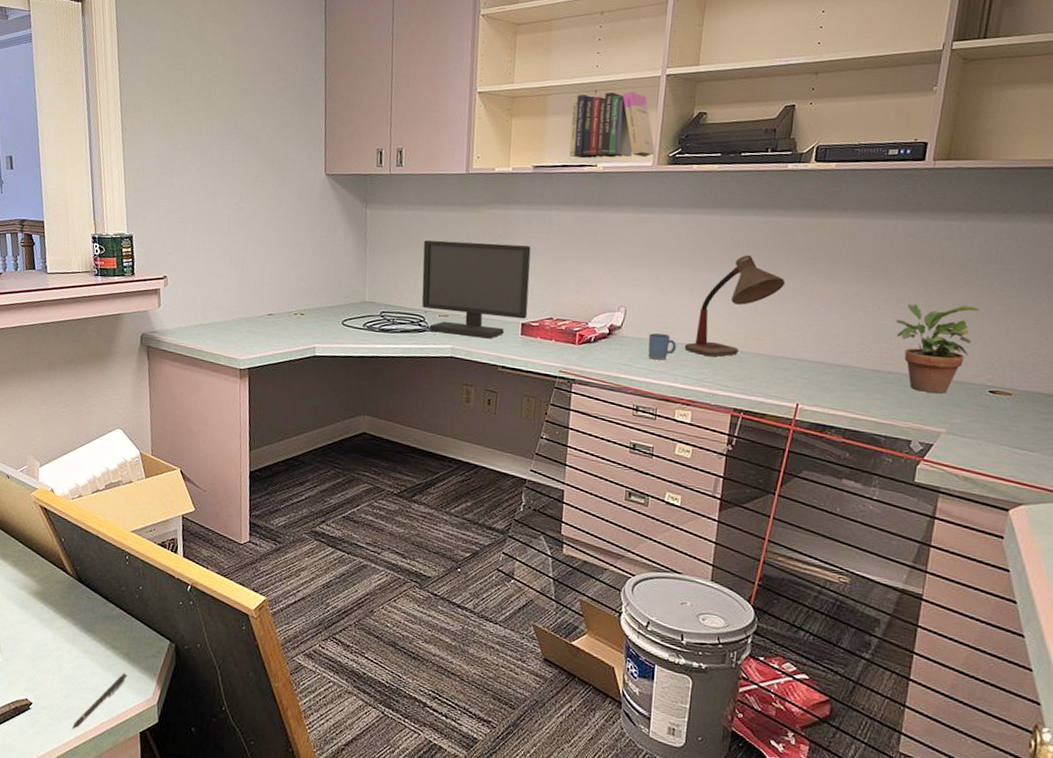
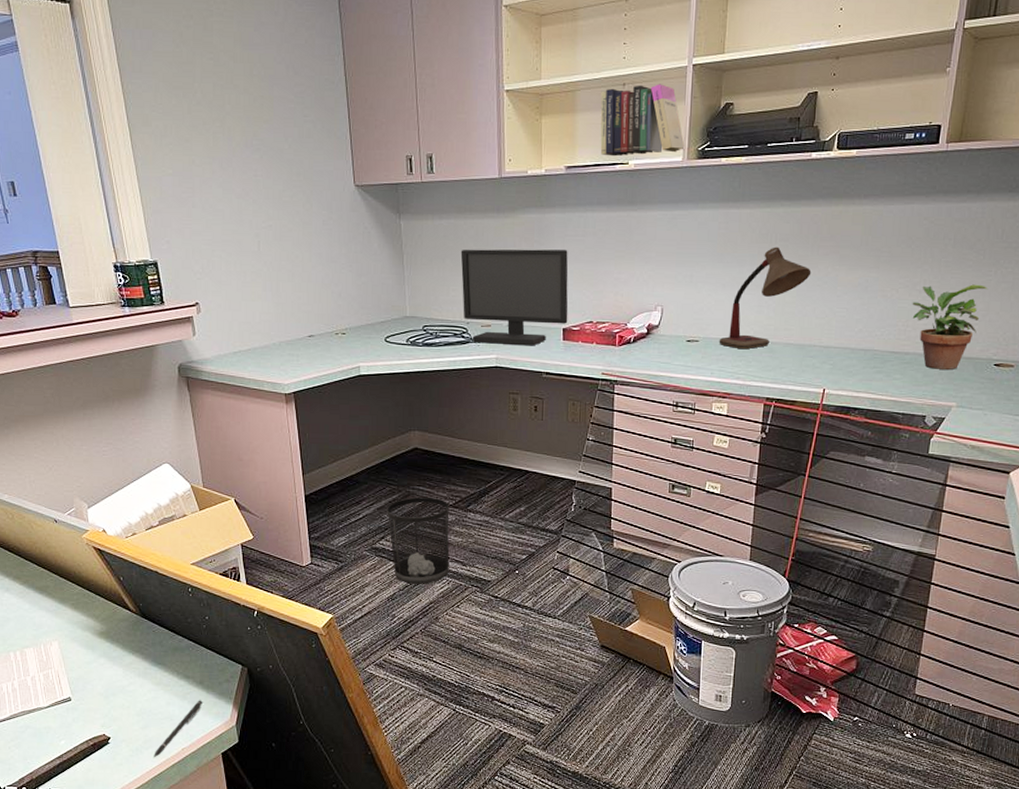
waste bin: none [329,482,393,574] -> present [387,496,450,584]
mug: present [648,333,676,360] -> none [685,329,711,356]

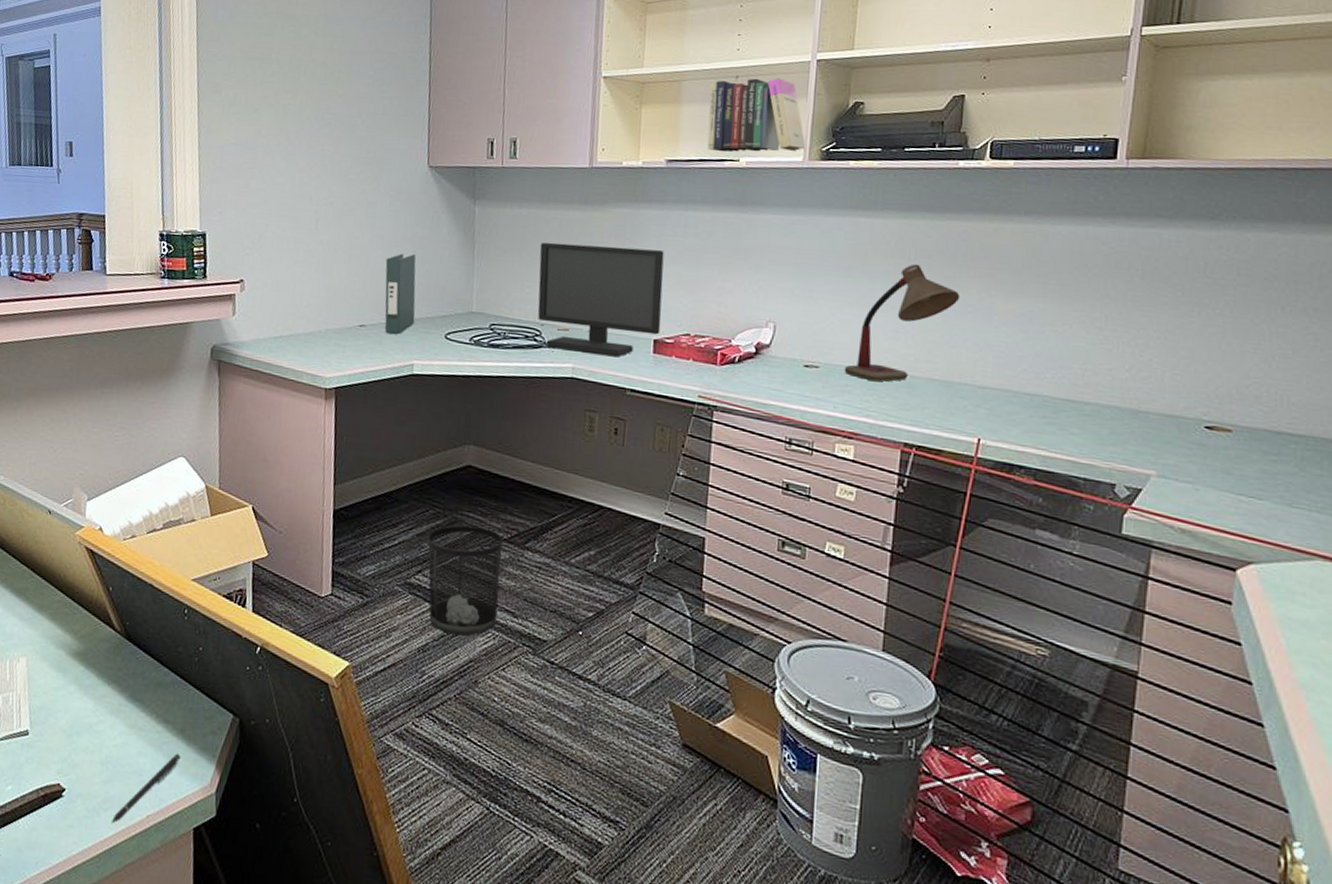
binder: none [325,268,357,341] -> present [384,253,416,334]
potted plant: present [912,284,989,370] -> none [1091,322,1191,429]

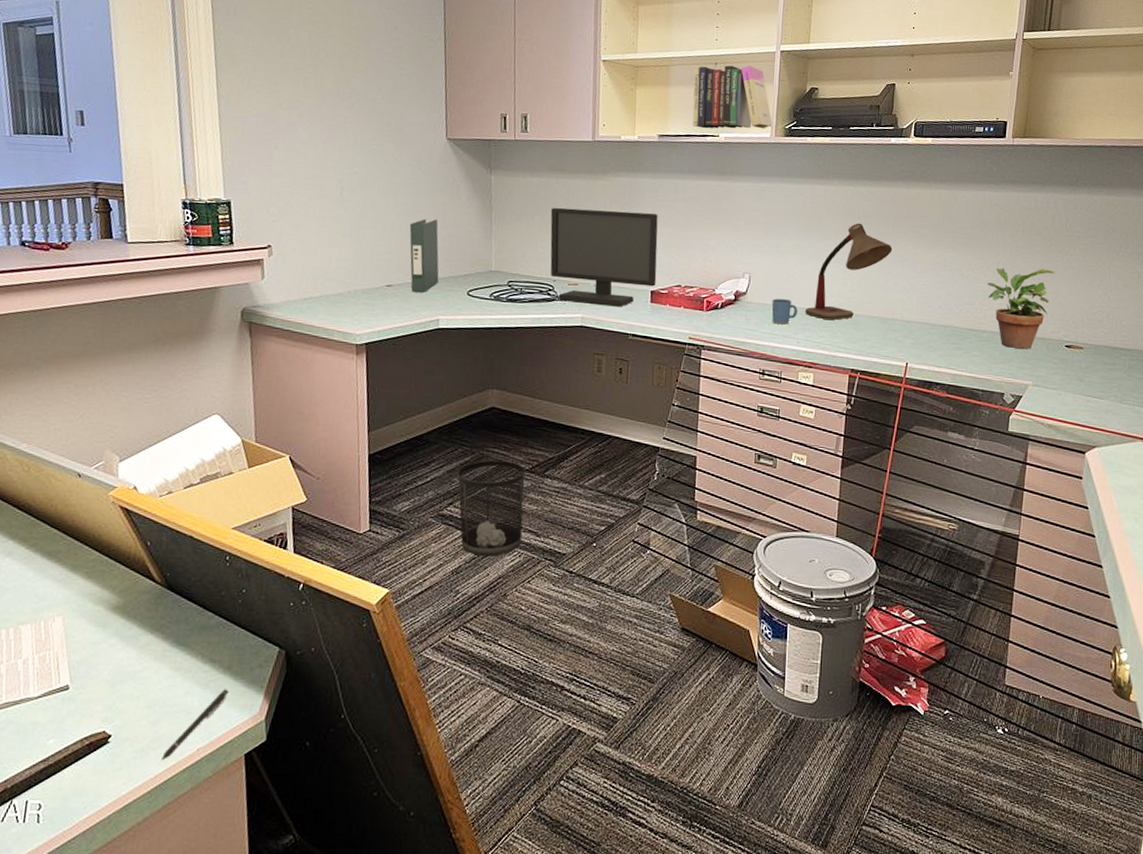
mug: none [801,353,835,385] -> present [771,298,797,325]
potted plant: none [1091,322,1191,429] -> present [987,267,1056,349]

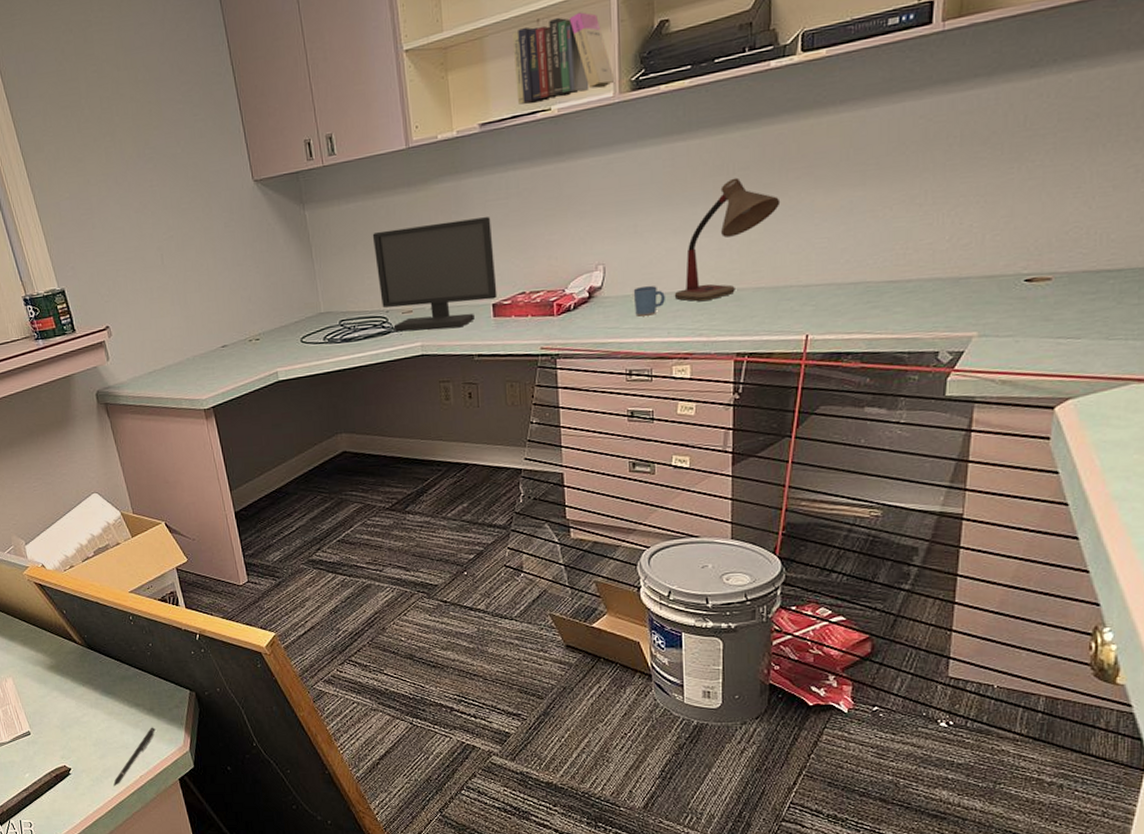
binder: present [409,219,439,292] -> none [233,270,271,348]
waste bin: present [457,459,525,556] -> none [320,501,392,595]
potted plant: present [987,267,1056,349] -> none [911,186,1011,296]

